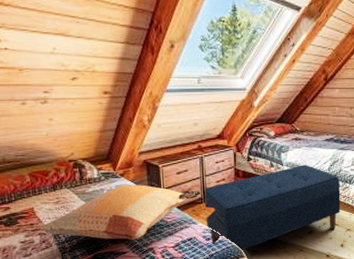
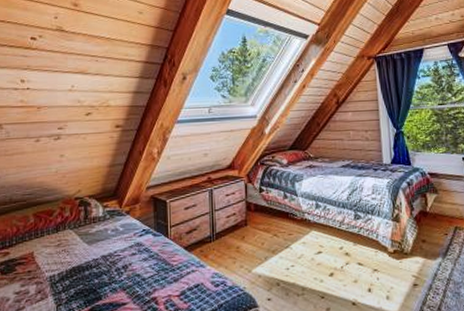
decorative pillow: present [38,185,201,241] -> none [35,223,210,289]
bench: present [204,165,341,251] -> none [214,194,364,300]

